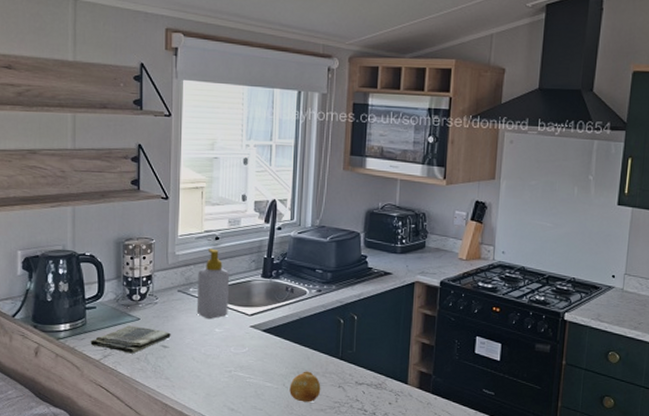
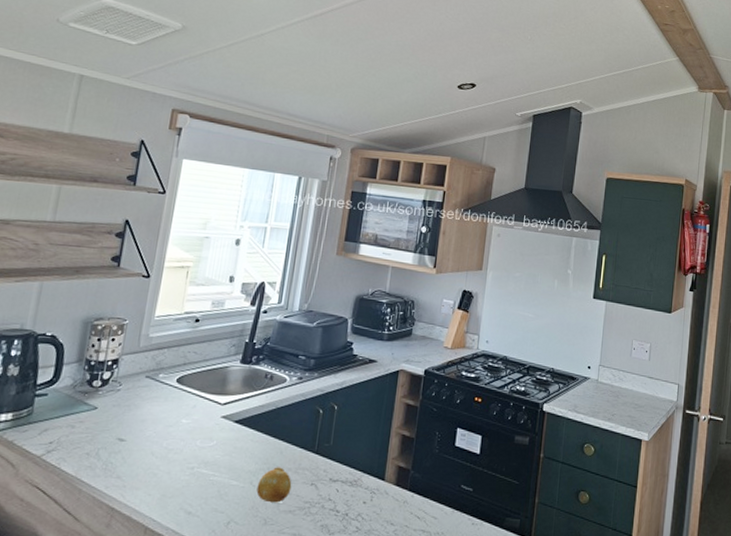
dish towel: present [90,325,171,354] -> none [33,415,131,448]
soap bottle: present [196,248,230,320] -> none [163,331,206,409]

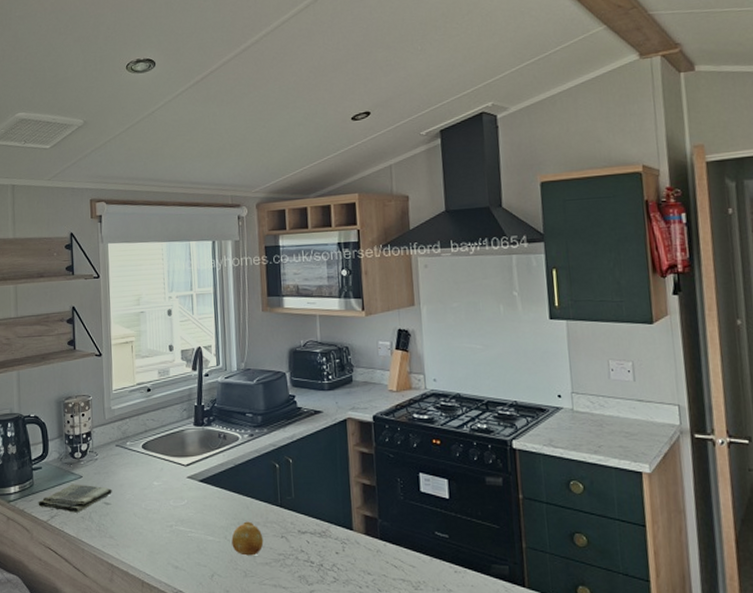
dish towel: none [33,415,131,448] -> present [38,484,112,513]

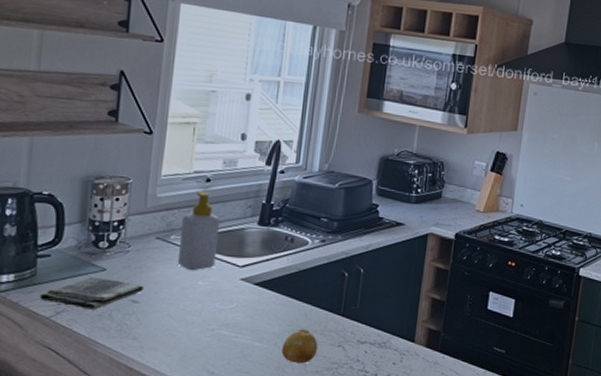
soap bottle: none [133,400,165,473] -> present [177,191,221,271]

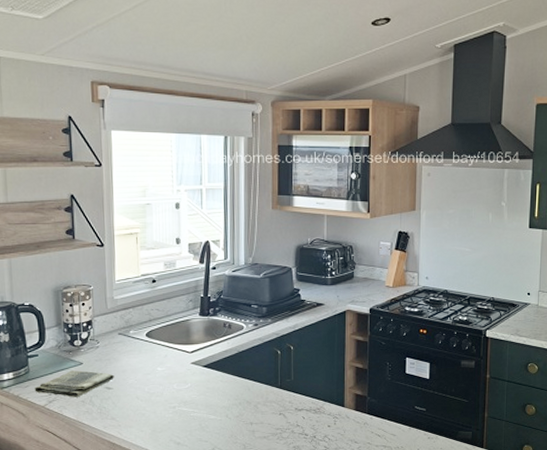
soap bottle: present [177,191,221,271] -> none [137,291,169,359]
fruit: present [281,329,318,364] -> none [233,401,263,431]

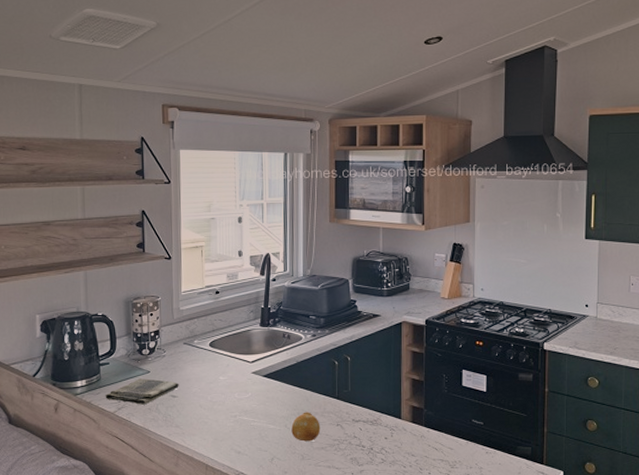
fruit: none [233,401,263,431] -> present [291,412,321,442]

